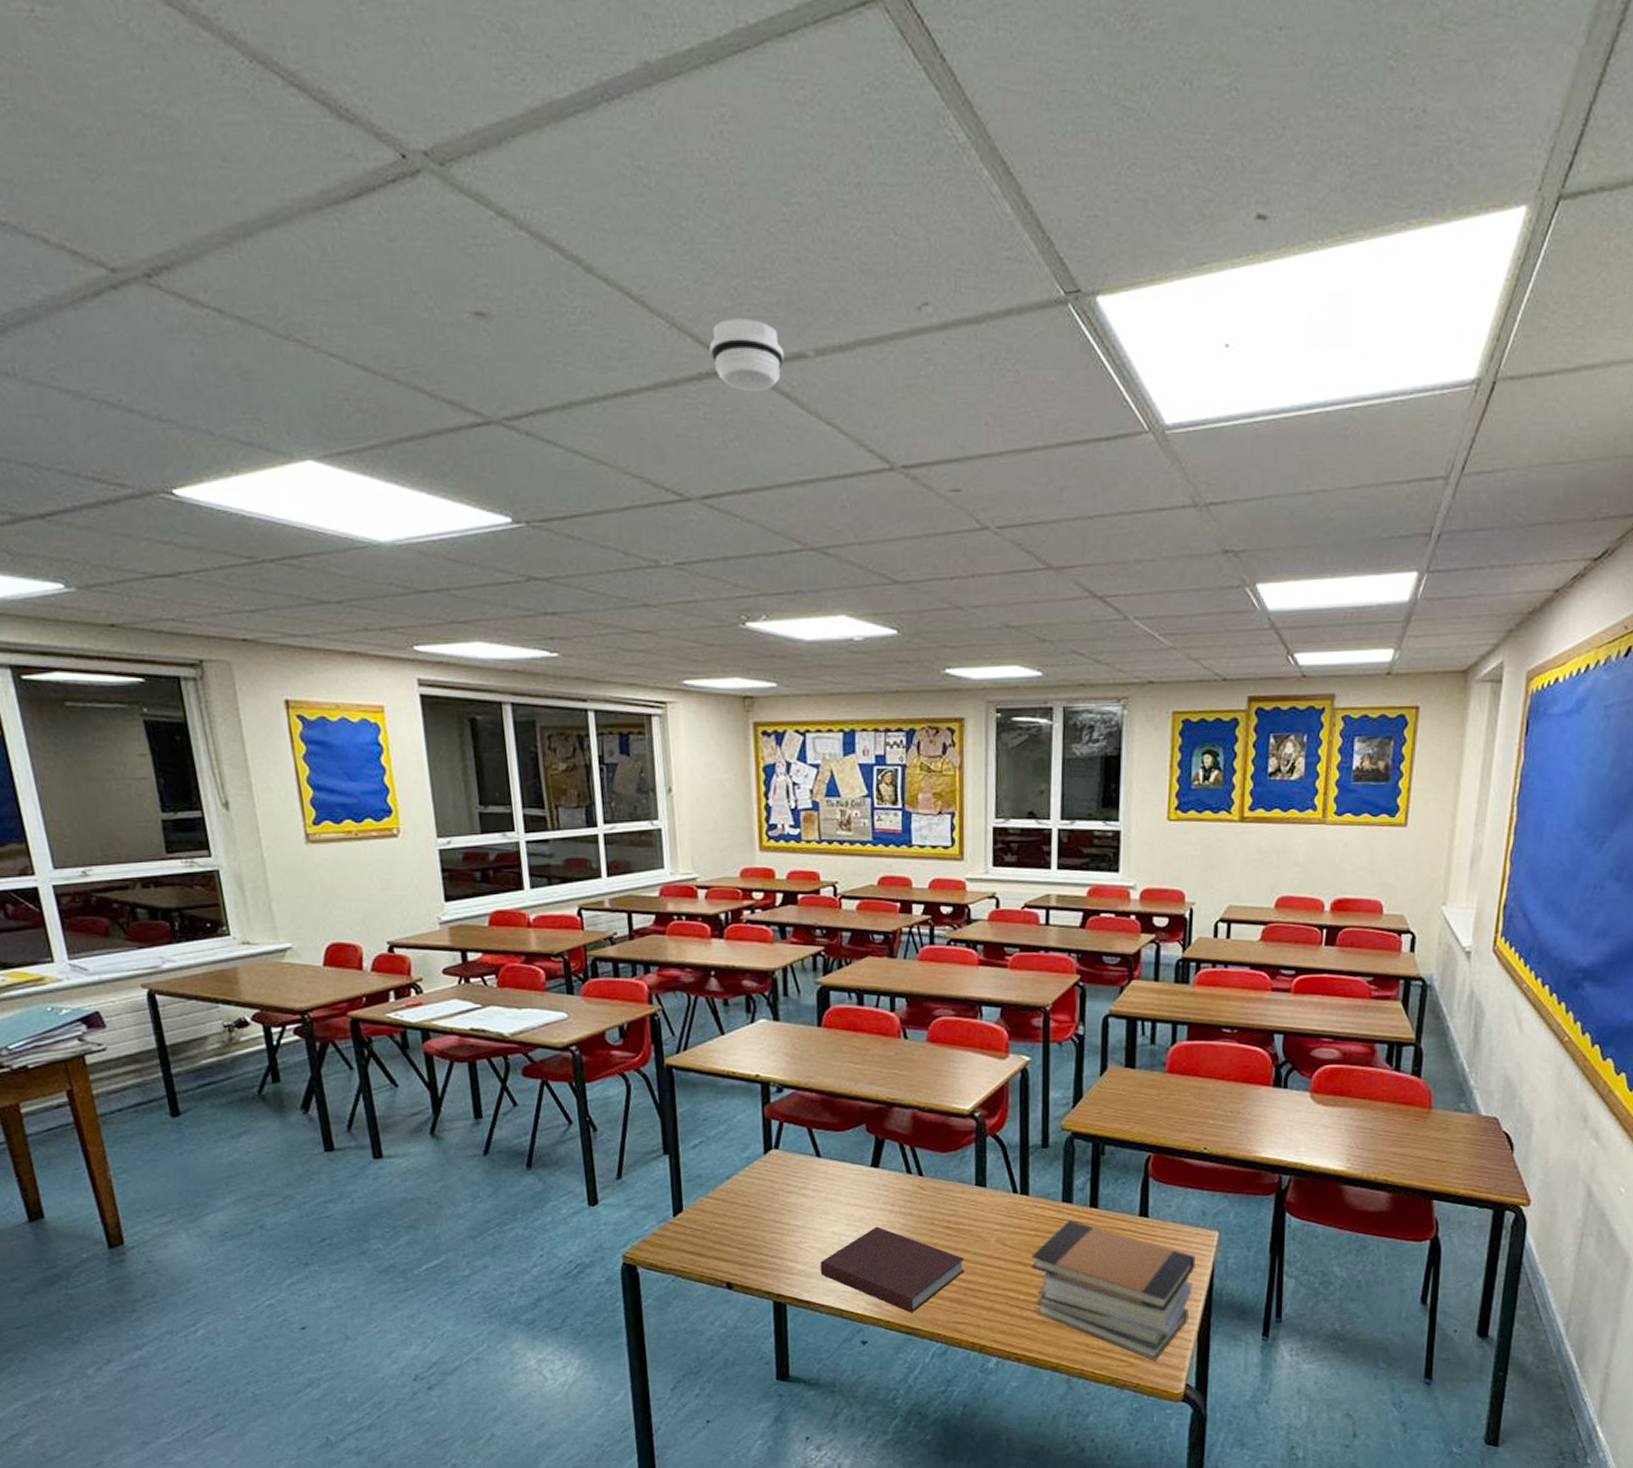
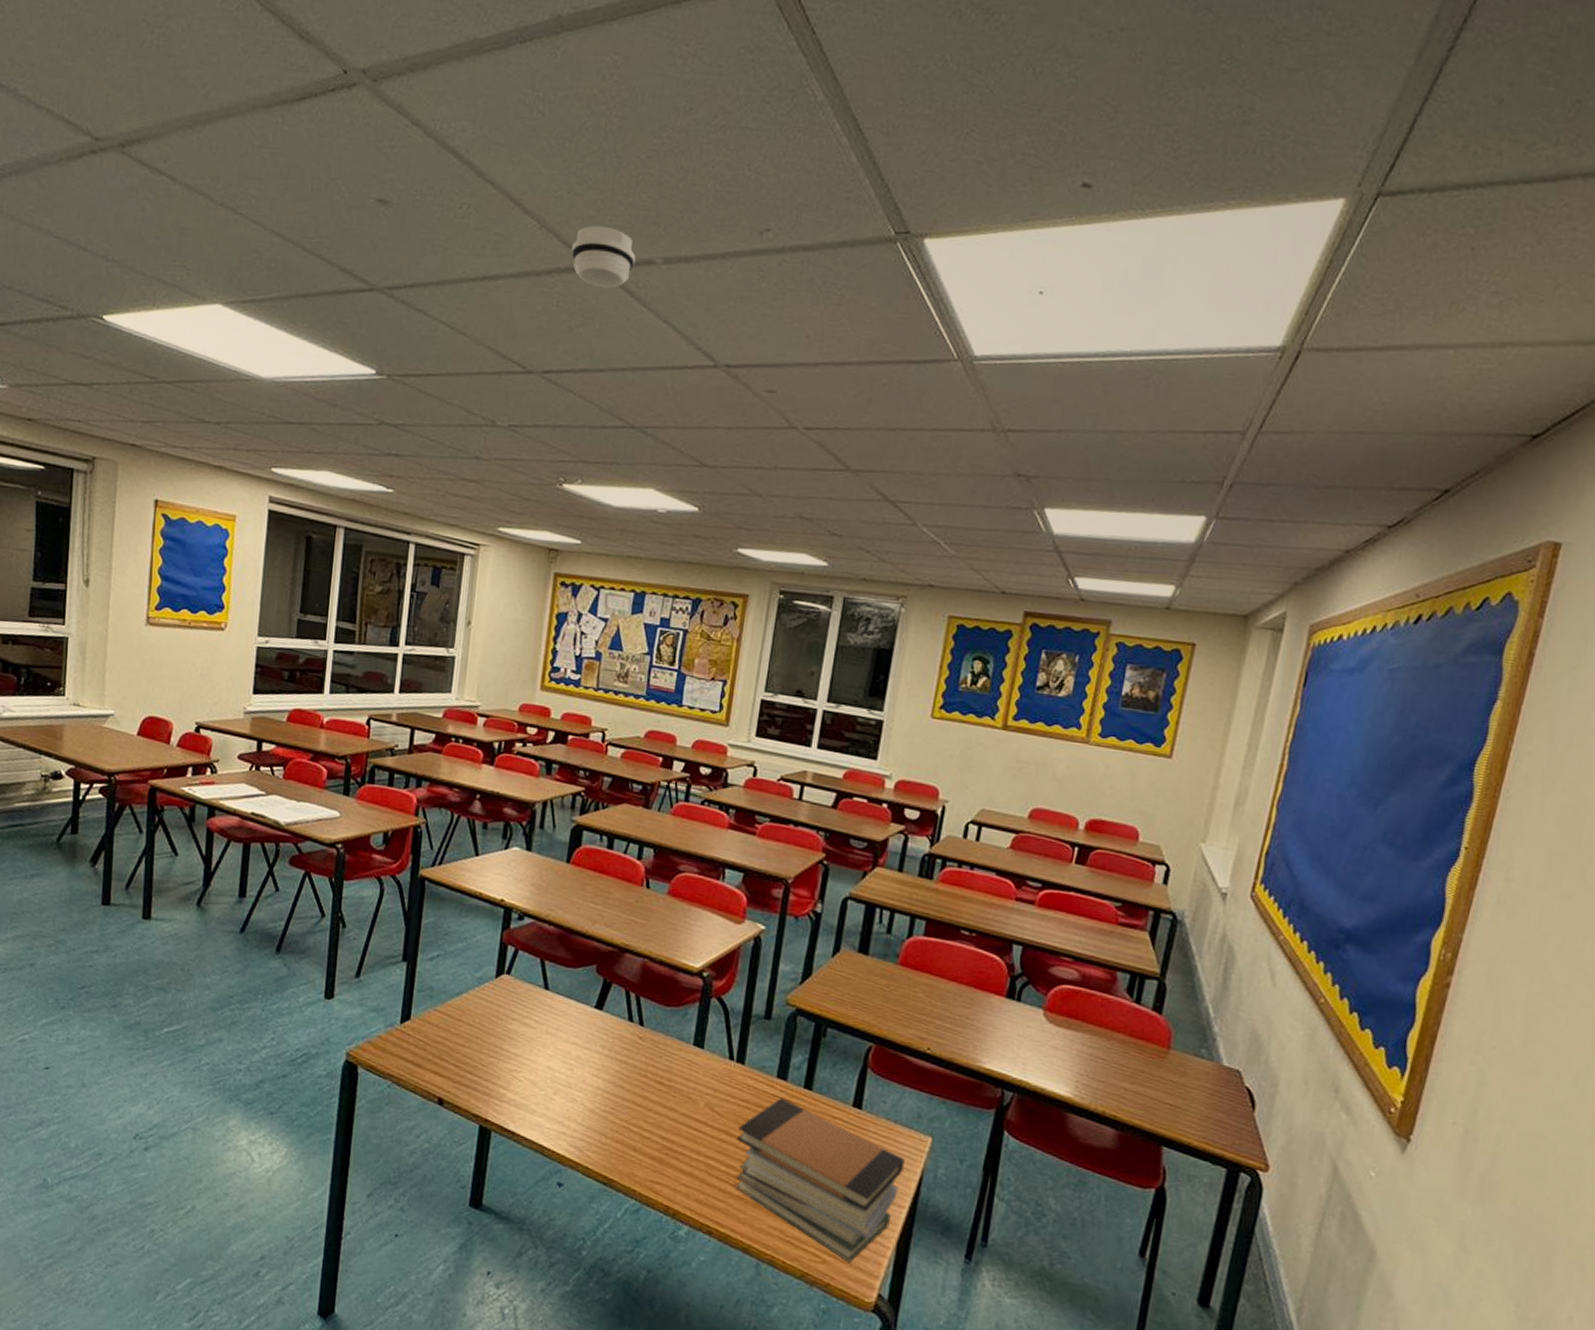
notebook: present [820,1226,965,1313] -> none [529,1069,672,1163]

